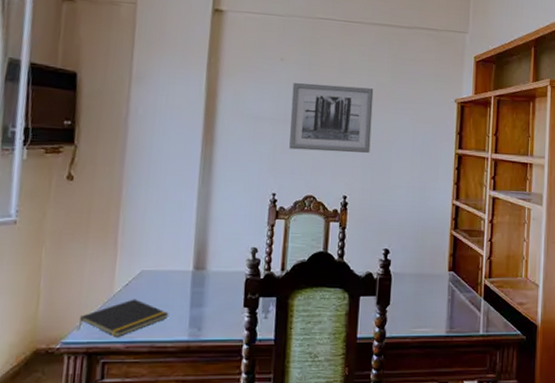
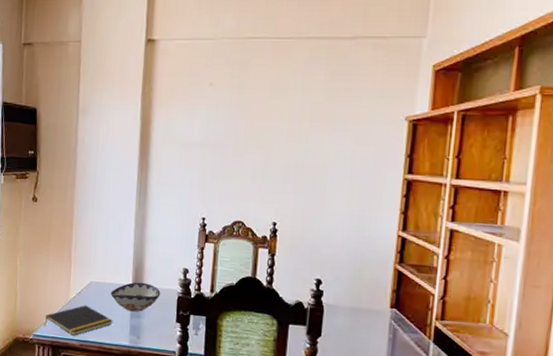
decorative bowl: none [166,266,226,301] -> present [110,282,161,312]
wall art: present [289,83,374,153] -> none [218,107,308,178]

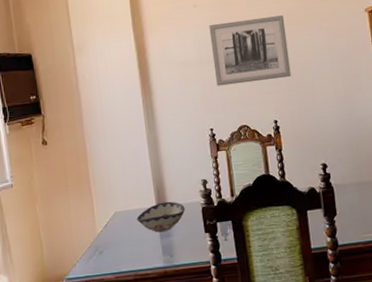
notepad: present [44,305,113,336] -> none [75,236,145,270]
wall art: none [218,107,308,178] -> present [209,15,292,86]

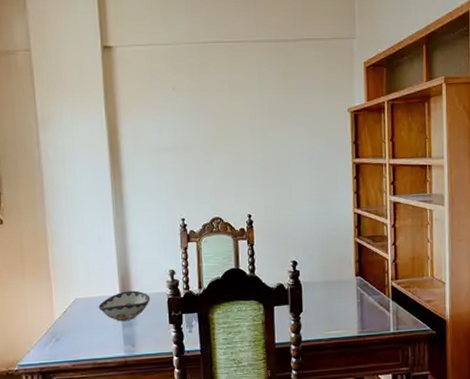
wall art: present [209,15,292,86] -> none [187,107,269,175]

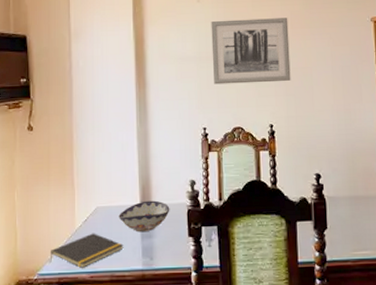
notepad: none [29,324,105,358] -> present [49,233,124,268]
wall art: none [187,107,269,175] -> present [211,18,291,85]

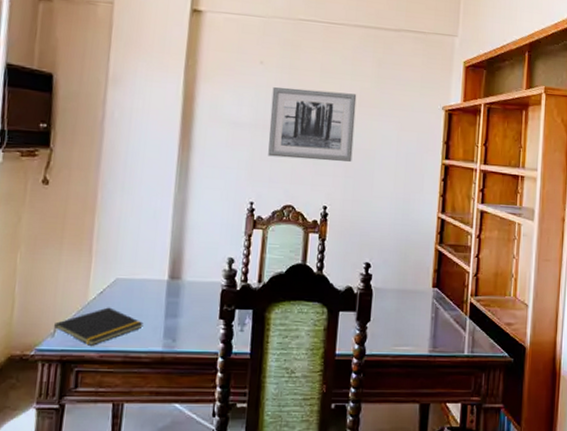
decorative bowl: present [118,200,170,233] -> none [141,276,202,311]

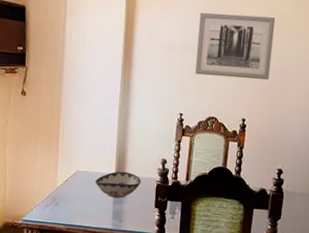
notepad: present [51,307,143,346] -> none [32,192,97,220]
decorative bowl: none [141,276,202,311] -> present [95,171,141,199]

